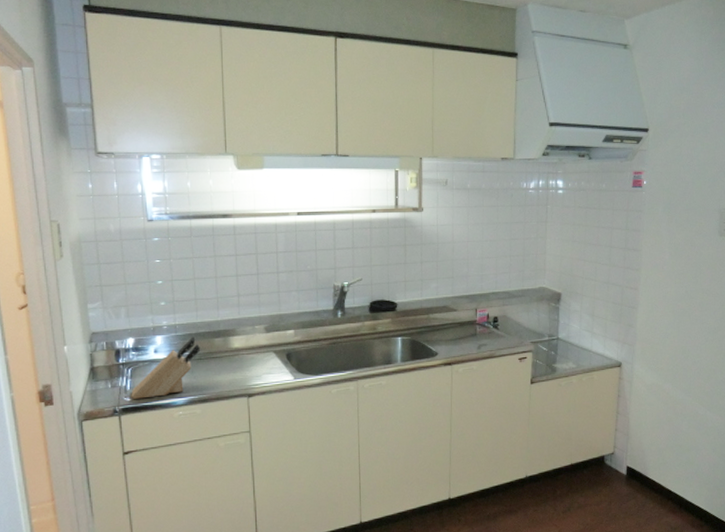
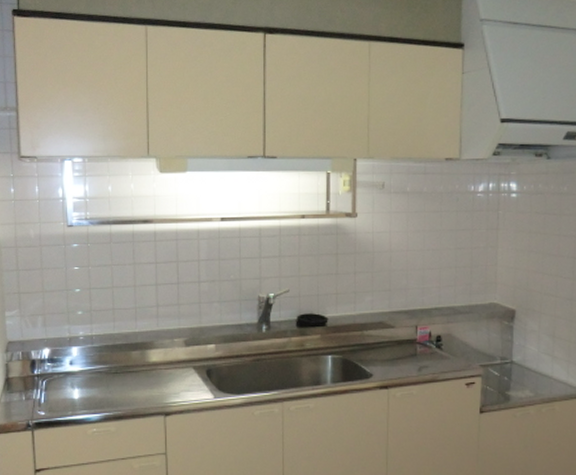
knife block: present [131,337,201,399] -> none [45,349,117,413]

